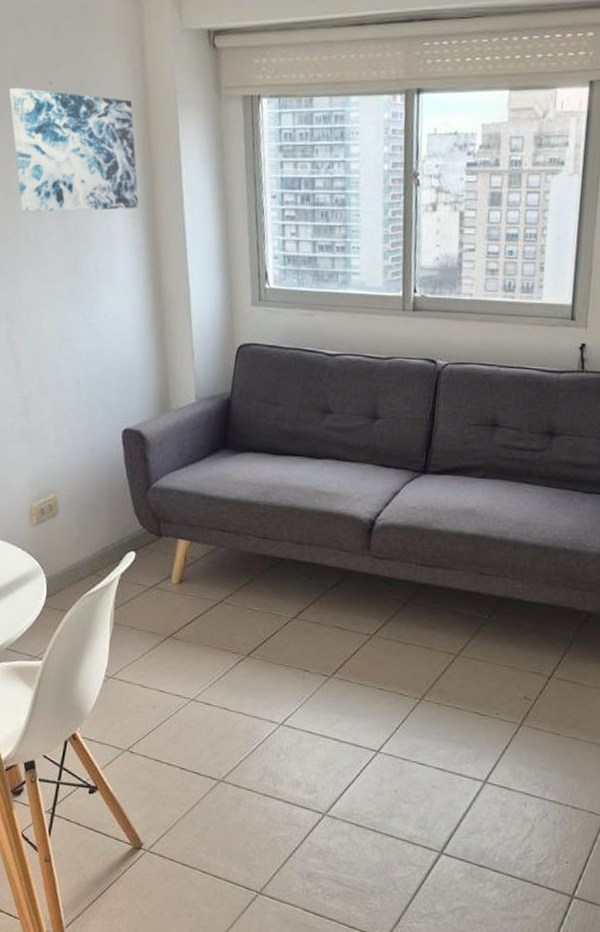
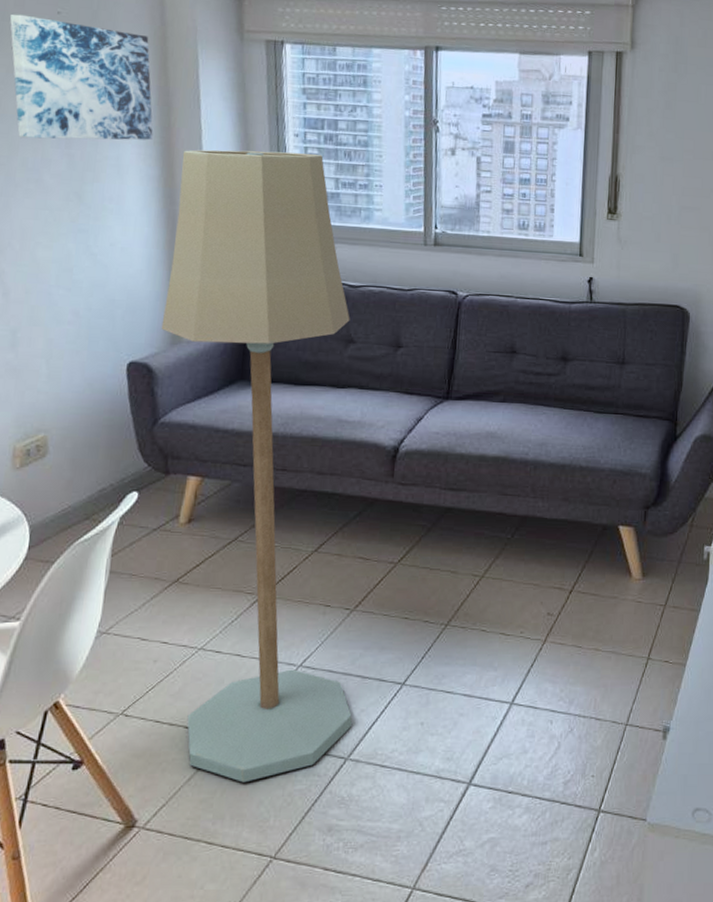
floor lamp: none [151,215,330,824] -> present [161,149,352,783]

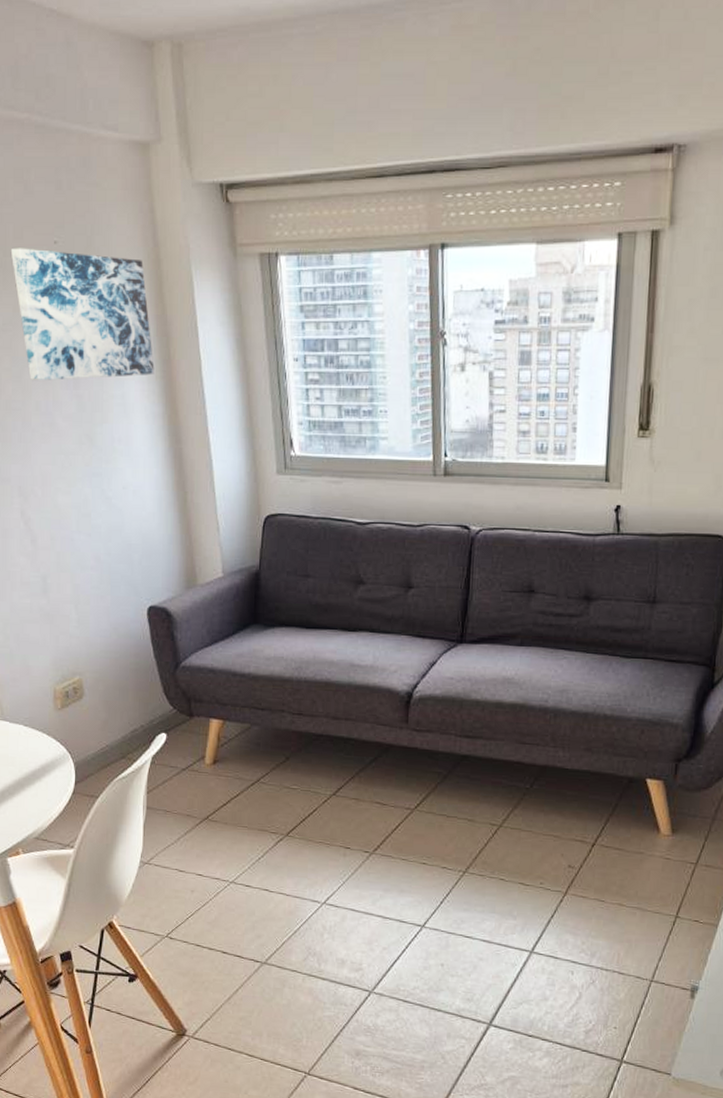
floor lamp: present [161,149,352,783] -> none [176,379,375,1006]

